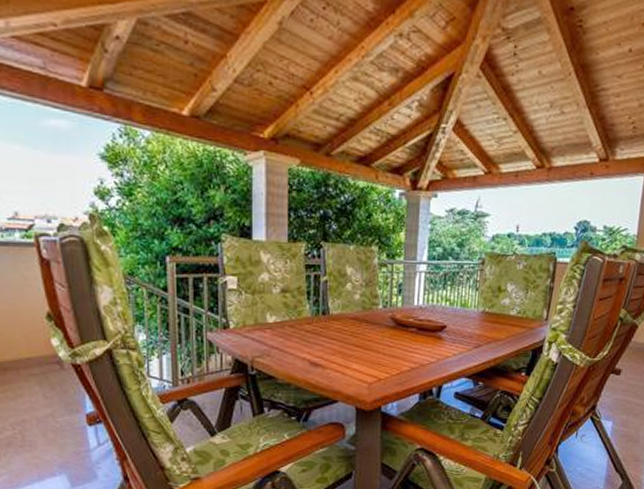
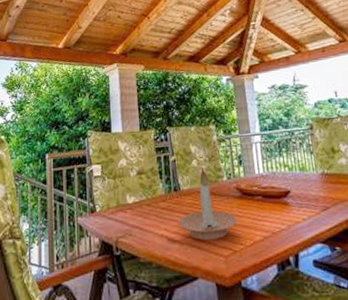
candle holder: none [323,292,387,366] -> present [178,167,237,240]

